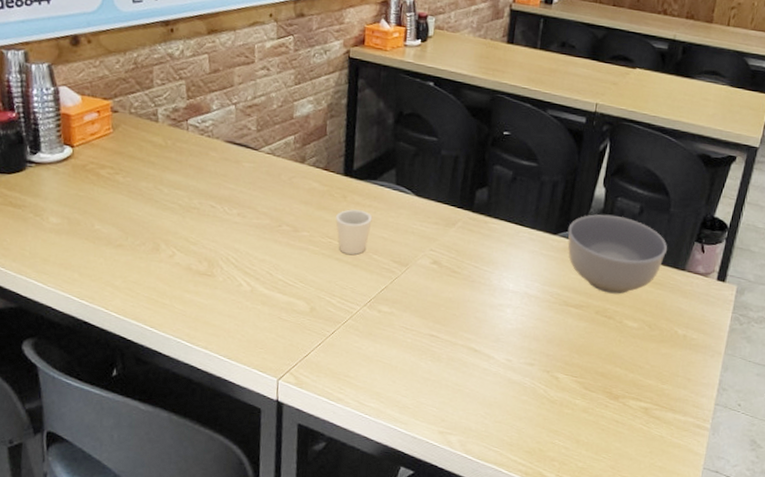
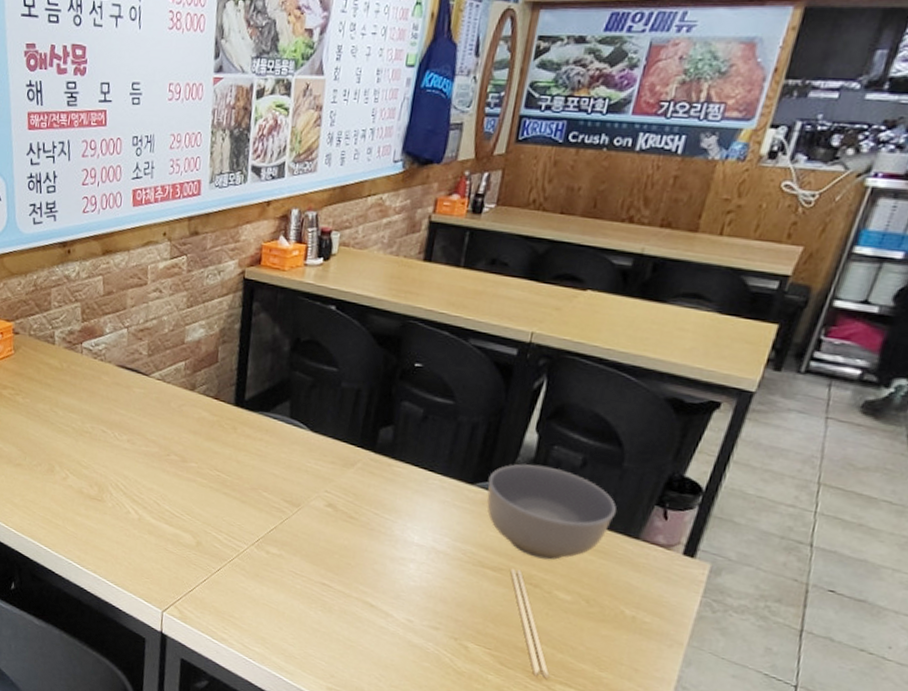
cup: present [335,209,373,255] -> none [224,441,264,491]
chopsticks: none [589,304,624,397] -> present [510,568,550,679]

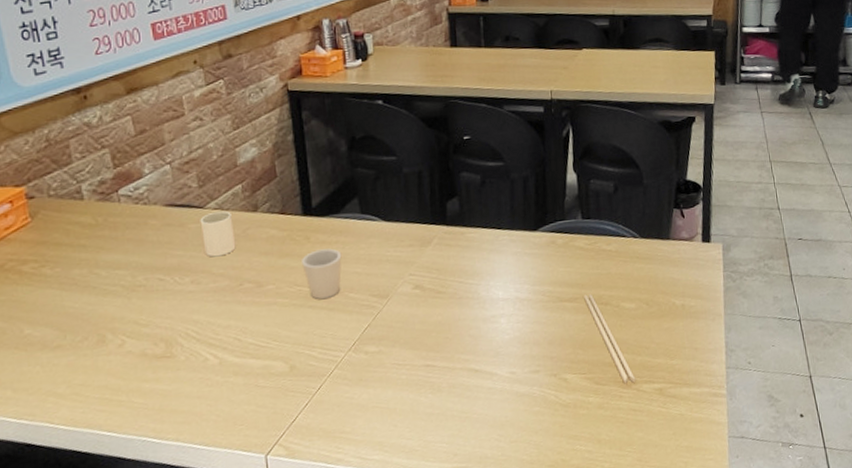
cup: none [142,381,172,425] -> present [200,210,236,257]
cup: none [224,441,264,491] -> present [302,248,342,300]
bowl: present [487,463,617,560] -> none [547,198,649,280]

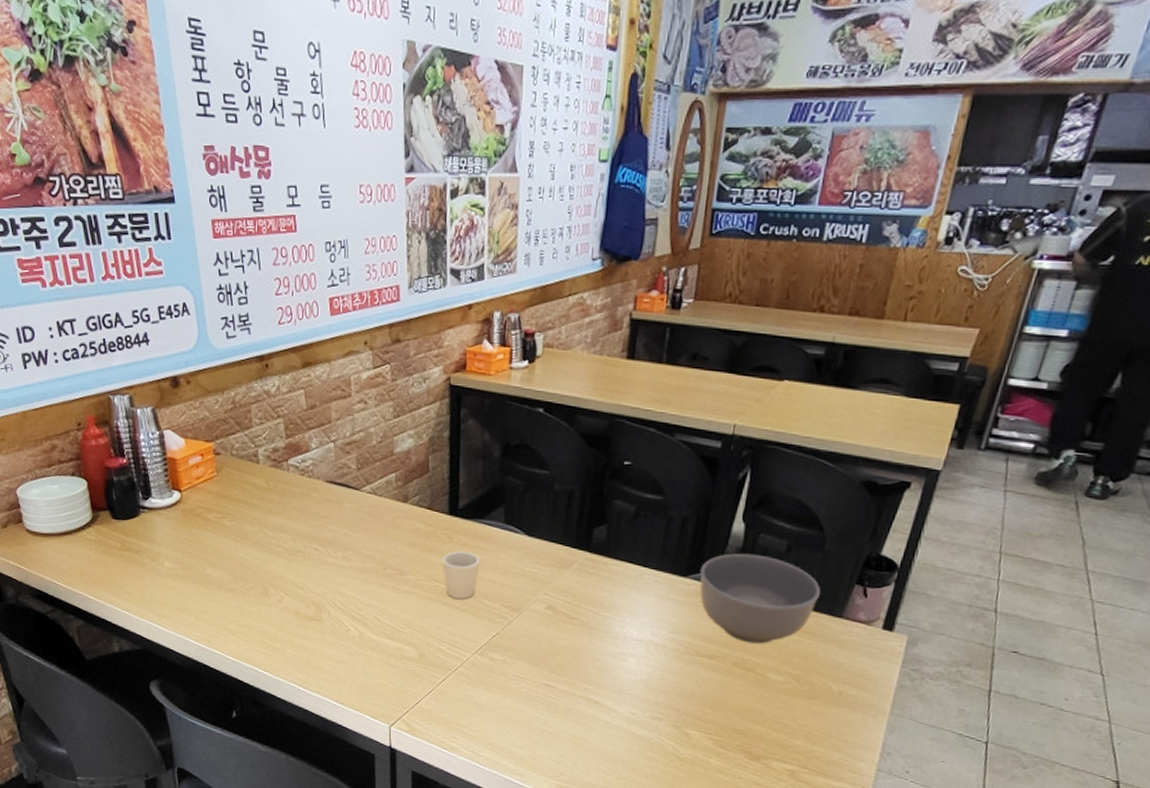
cup: present [200,210,236,257] -> none [355,495,385,539]
bowl: none [547,198,649,280] -> present [699,553,821,644]
chopsticks: present [584,294,636,384] -> none [725,655,766,757]

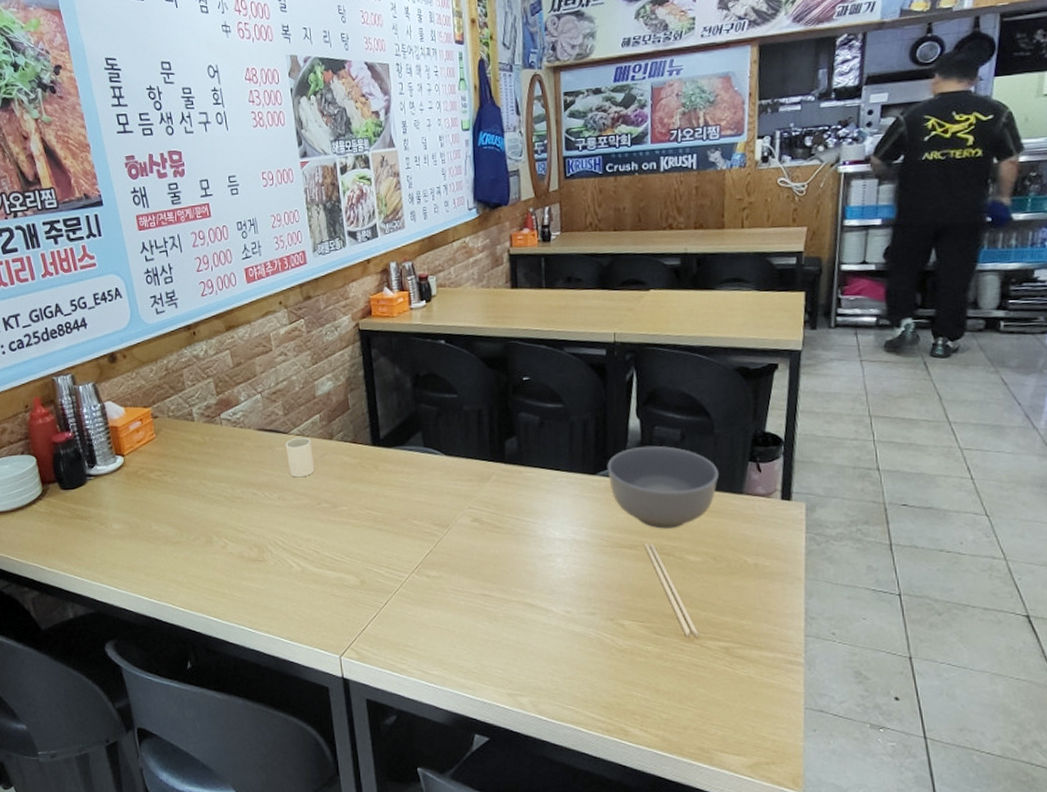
cup: none [355,495,385,539] -> present [285,437,315,478]
cup: present [442,551,481,600] -> none [371,477,407,524]
chopsticks: none [725,655,766,757] -> present [644,543,699,638]

